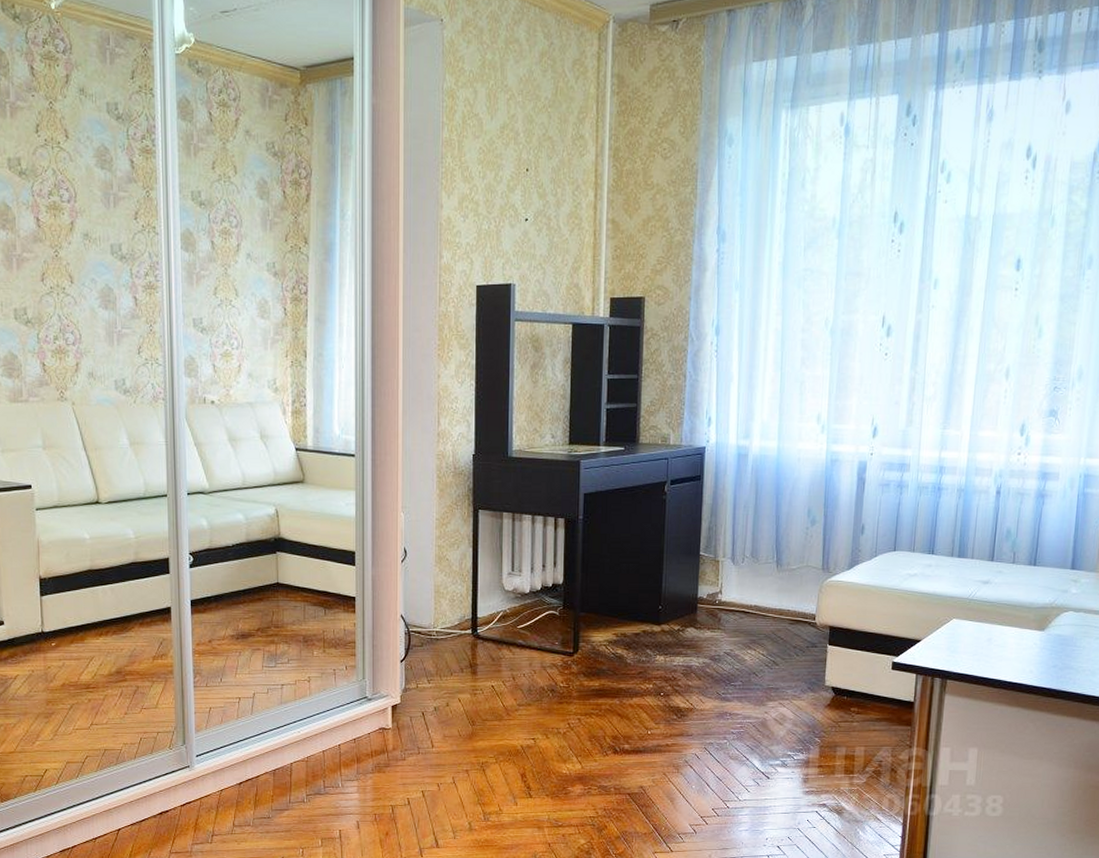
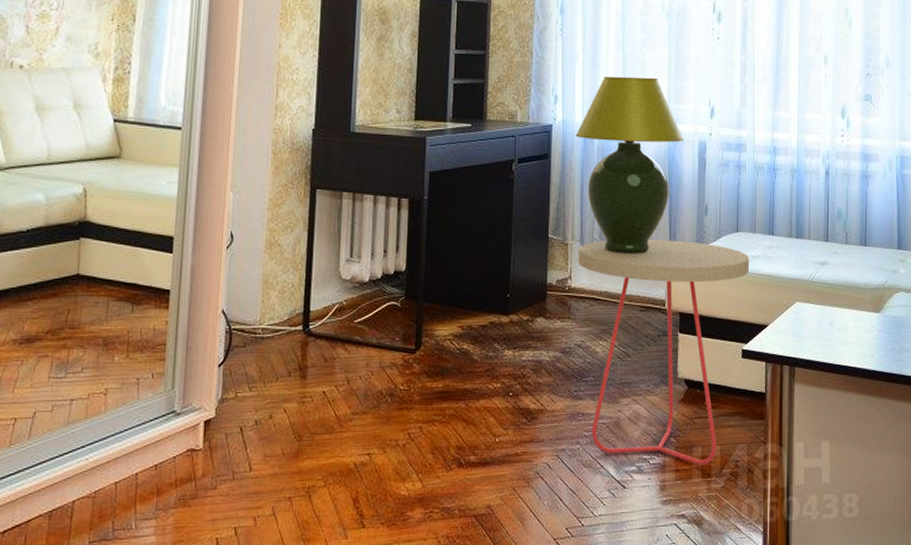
table lamp: none [728,397,843,571] -> present [575,76,685,254]
side table: none [729,557,906,763] -> present [578,239,750,465]

